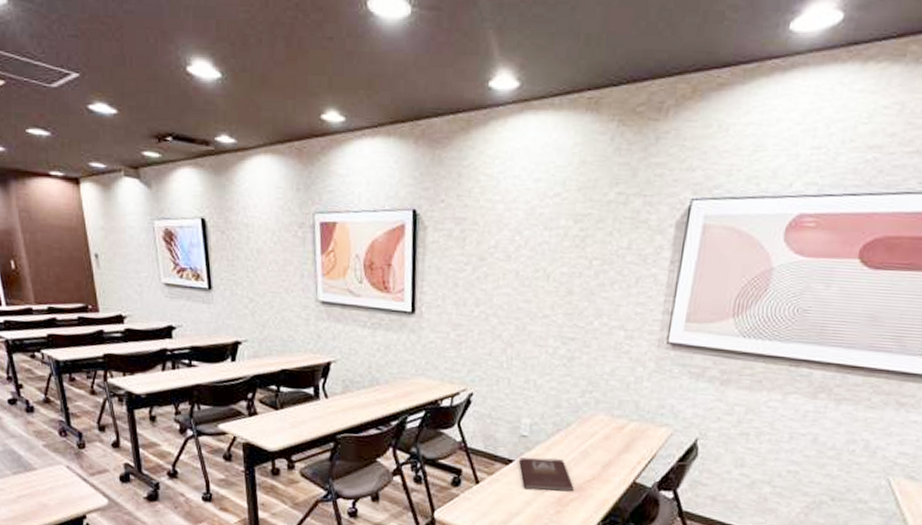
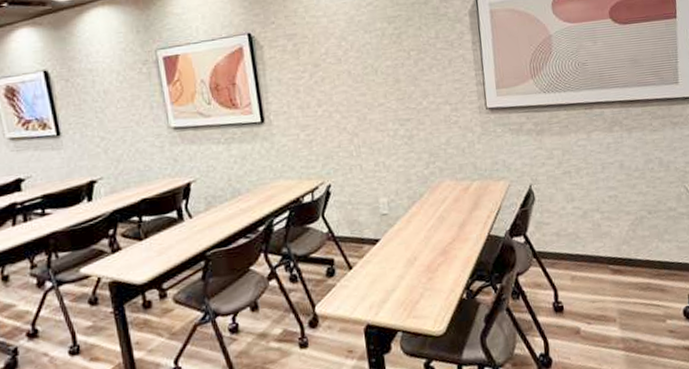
book: present [519,457,574,492] -> none [385,228,439,265]

